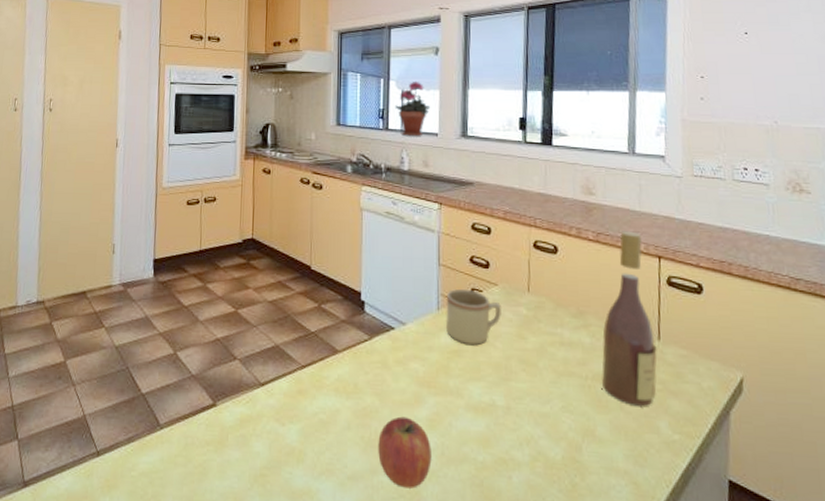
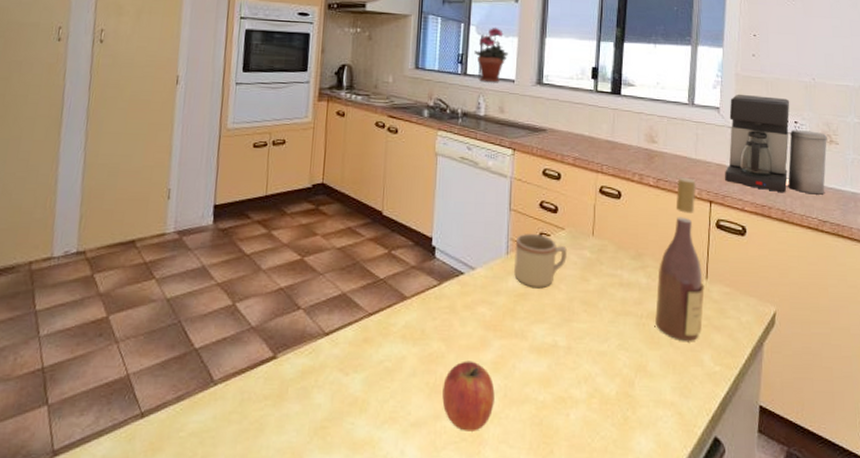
coffee maker: none [674,140,750,248] -> present [724,94,790,193]
canister: none [749,178,797,250] -> present [787,130,827,195]

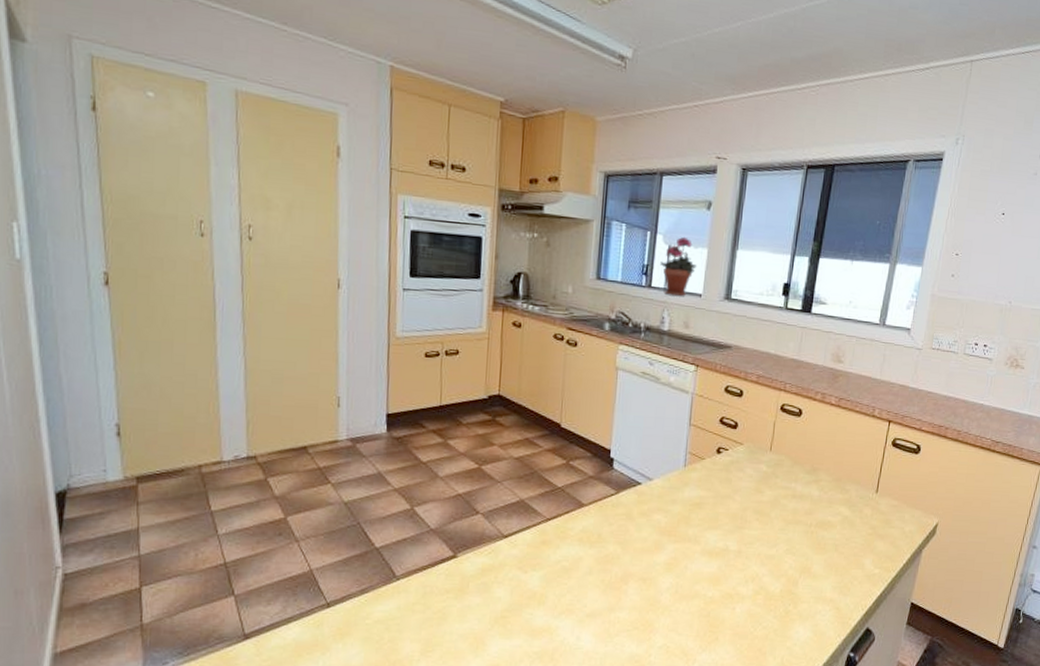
fruit: present [442,361,495,431] -> none [617,561,667,622]
mug: present [514,234,567,289] -> none [690,448,744,499]
wine bottle: present [655,177,705,341] -> none [823,397,878,547]
coffee maker: present [724,94,790,193] -> none [905,315,983,415]
canister: present [787,130,827,195] -> none [966,353,1014,417]

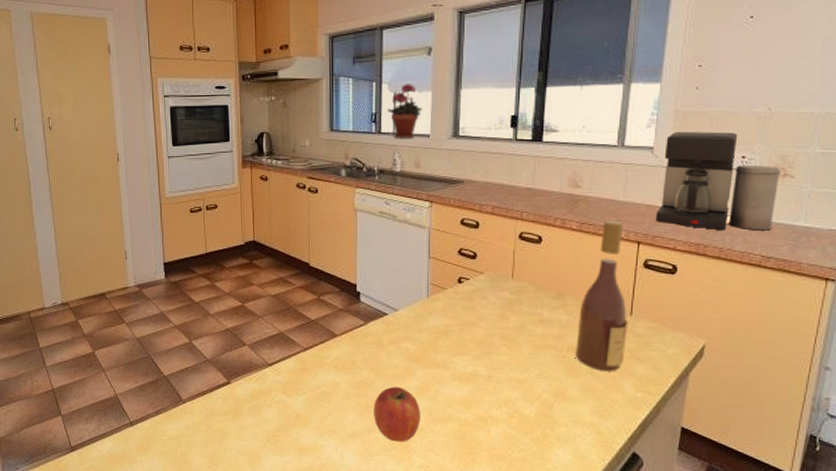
fruit: none [617,561,667,622] -> present [374,386,421,442]
wine bottle: none [823,397,878,547] -> present [576,220,628,371]
coffee maker: none [905,315,983,415] -> present [655,131,738,231]
canister: none [966,353,1014,417] -> present [727,165,780,231]

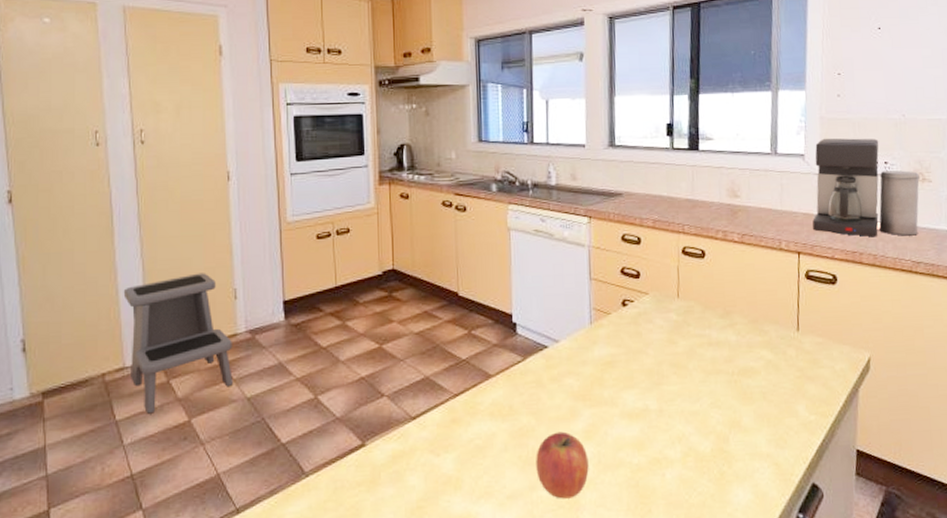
step stool: none [41,237,125,345] -> present [123,273,233,414]
potted plant: present [387,83,423,140] -> none [540,89,577,150]
wine bottle: present [576,220,628,371] -> none [747,230,796,394]

